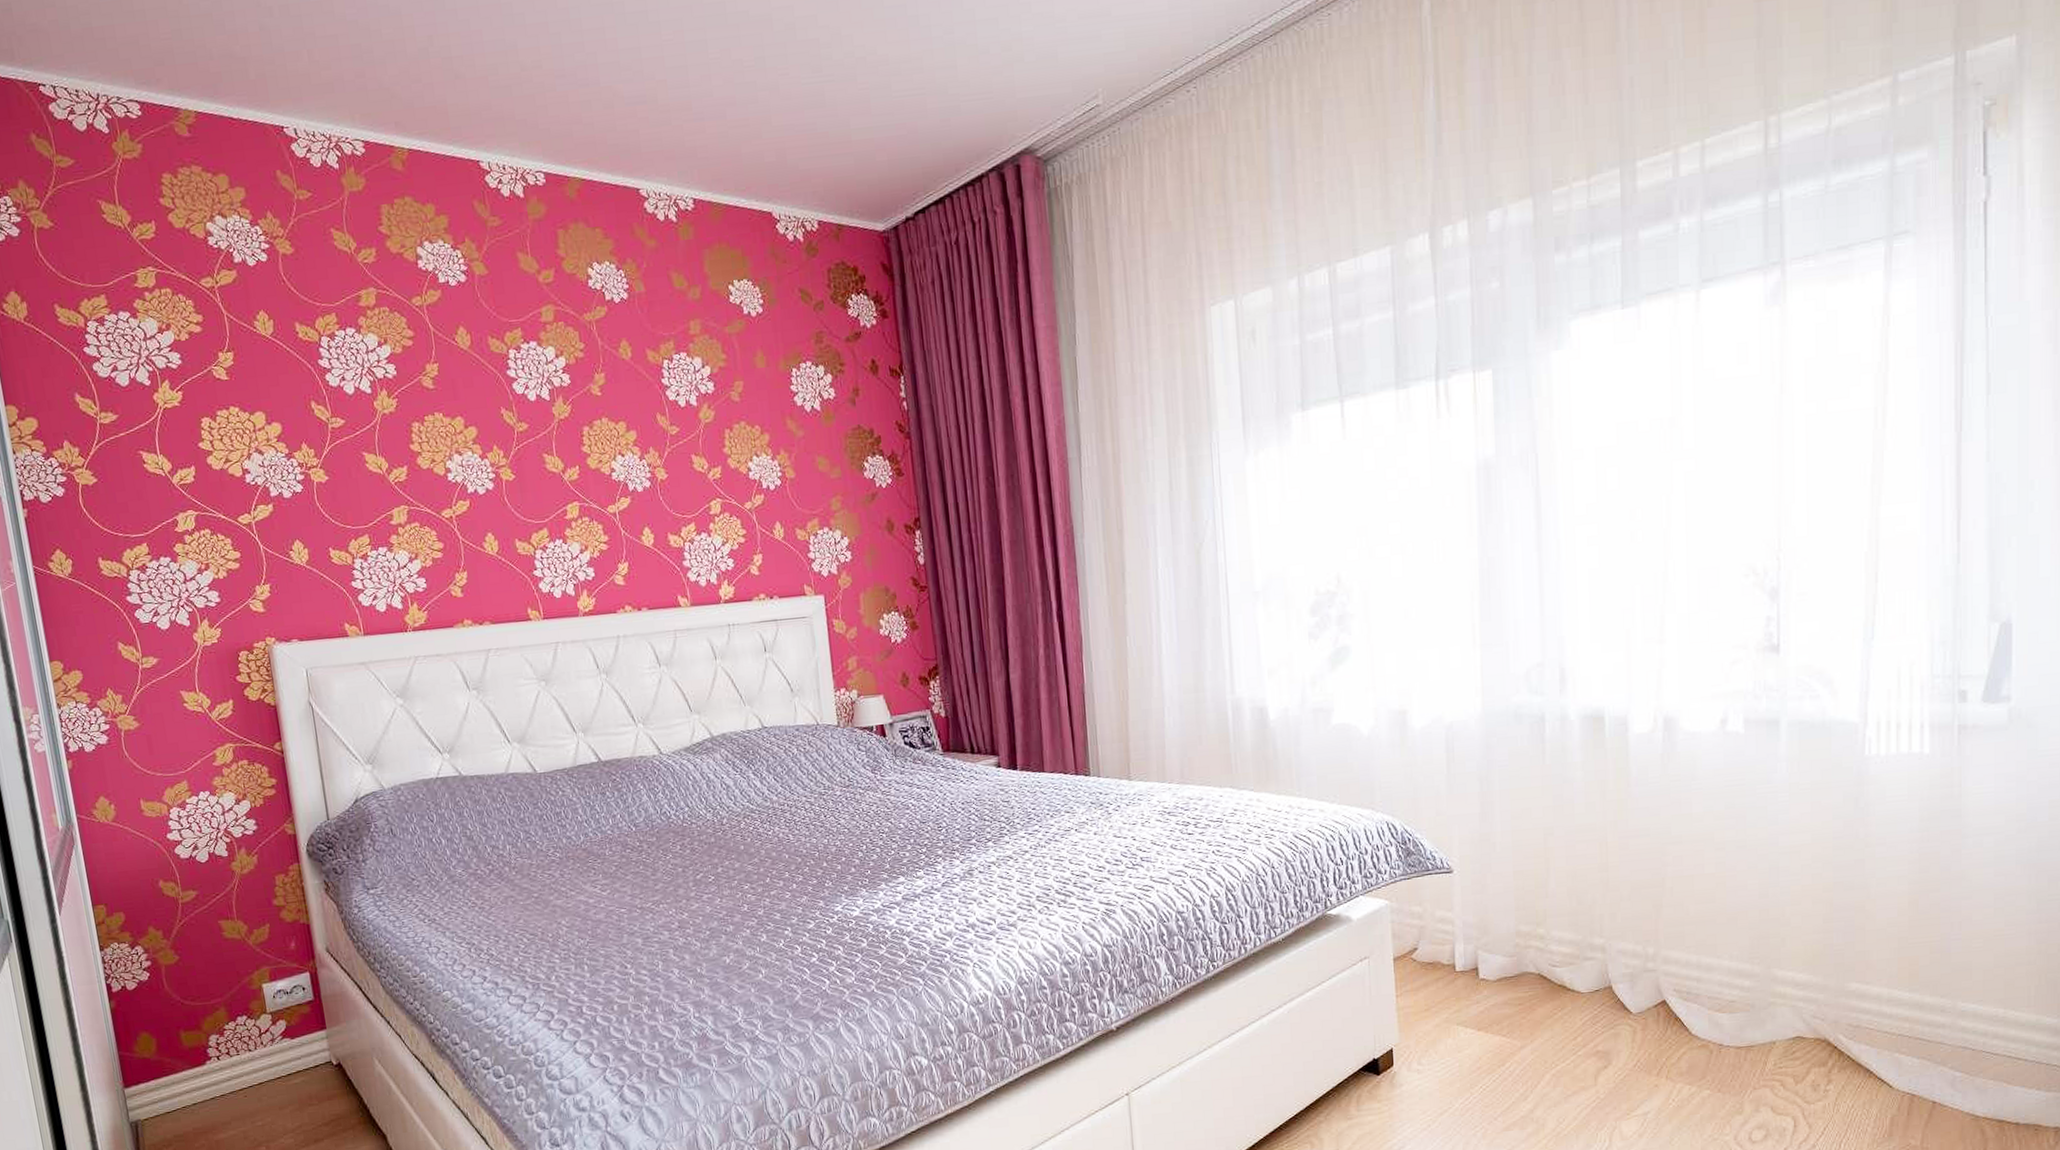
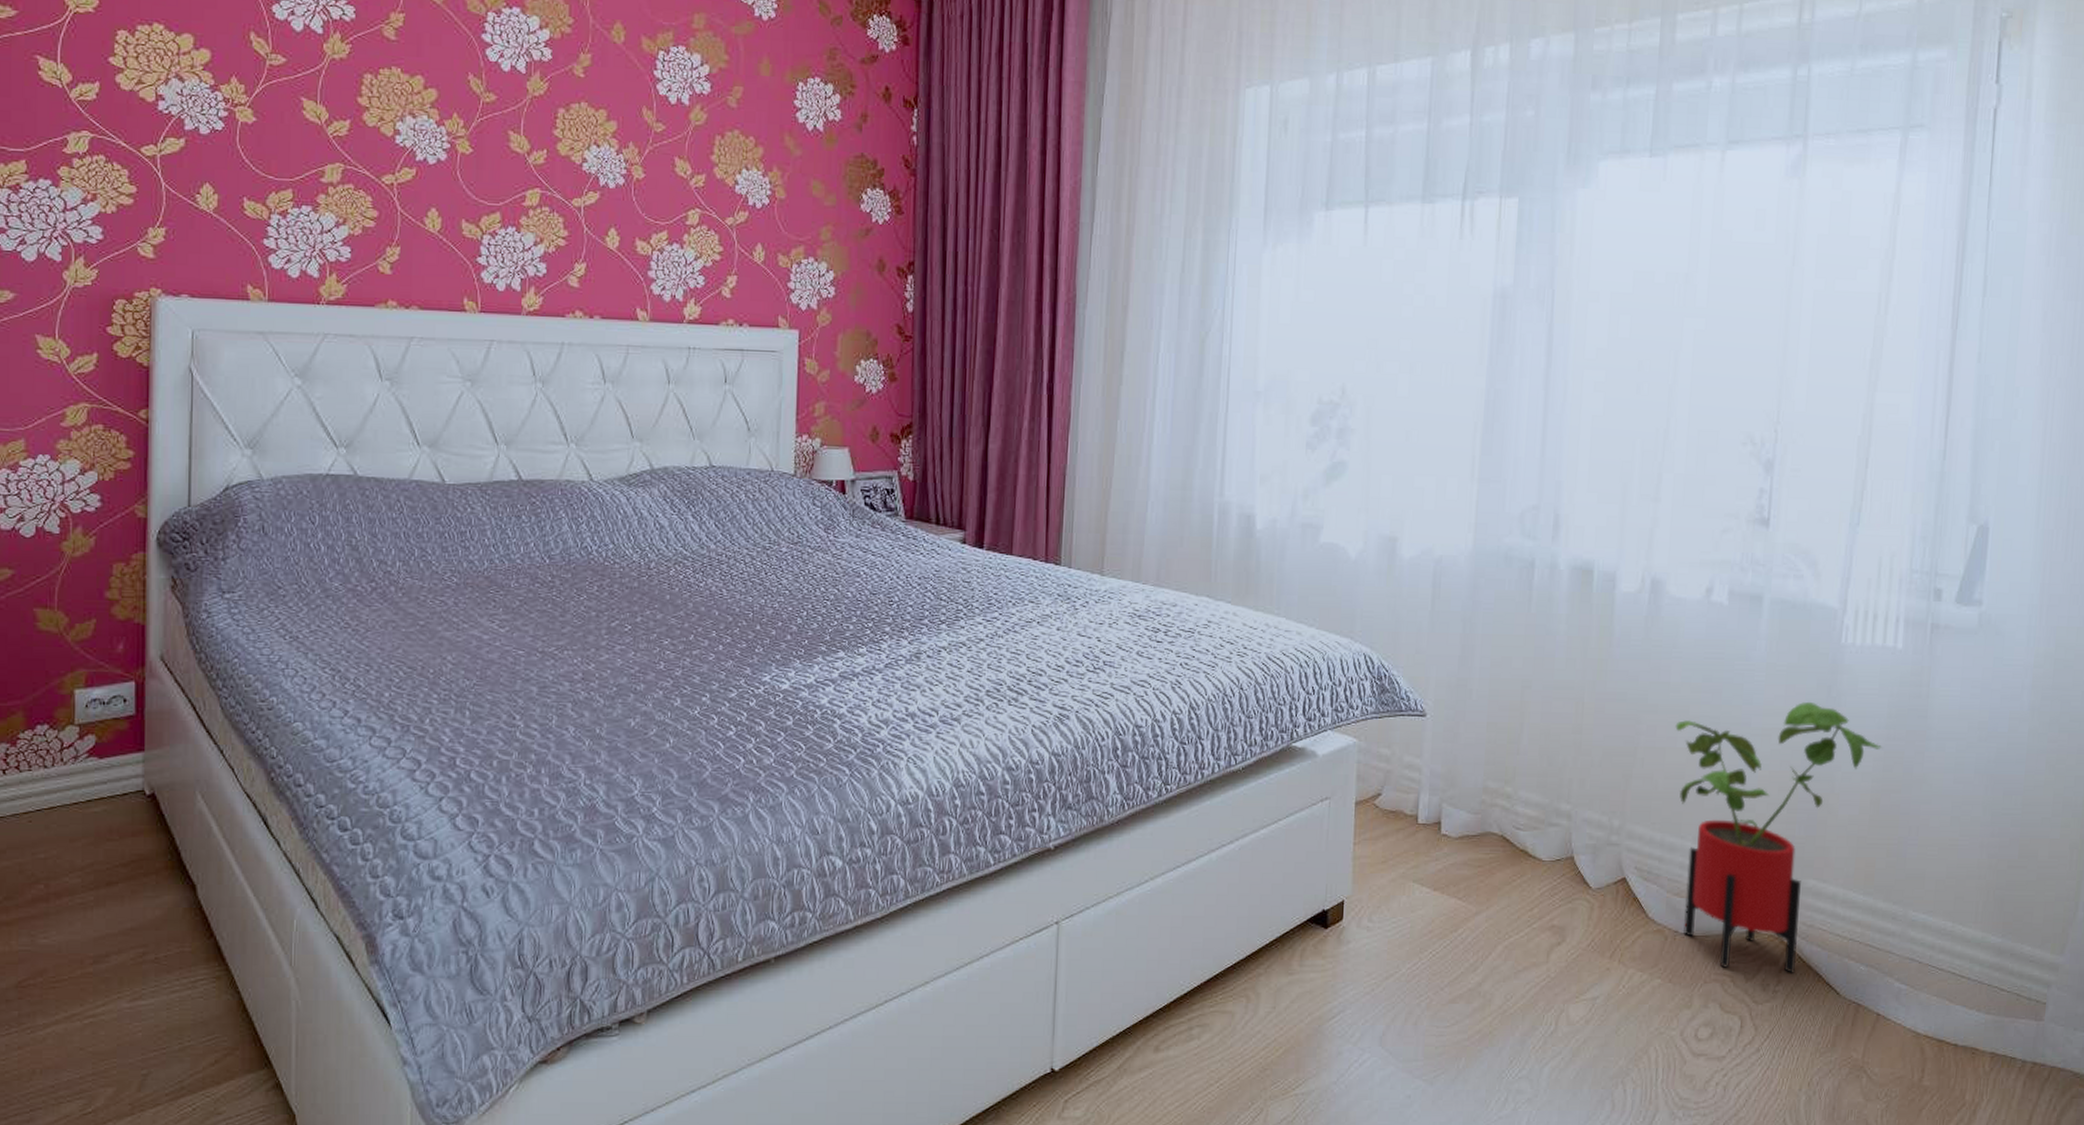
house plant: none [1701,815,1916,1074] -> present [1675,701,1882,973]

